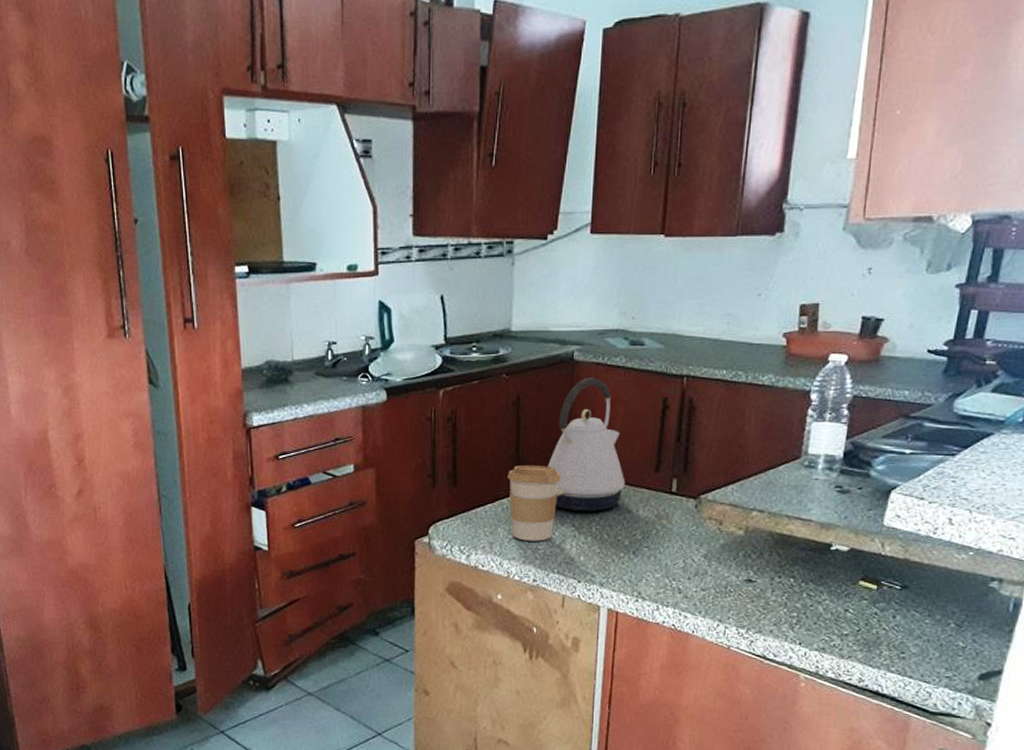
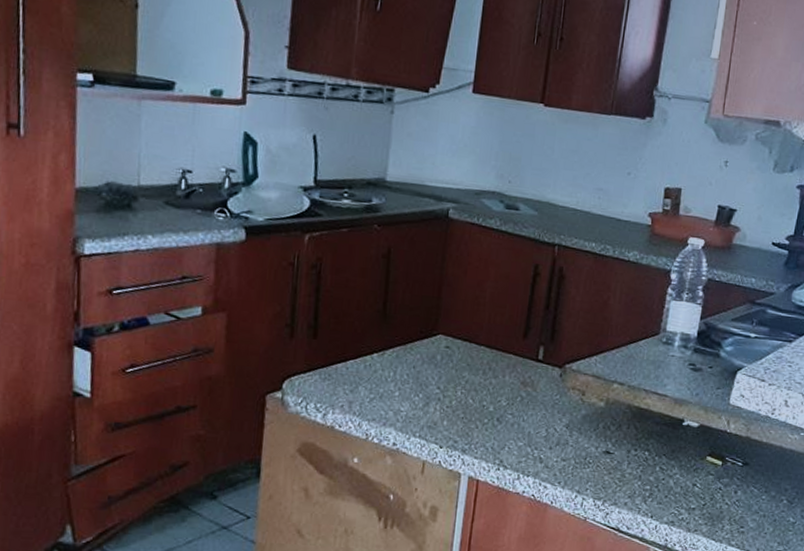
coffee cup: present [507,465,561,541] -> none [372,321,429,403]
kettle: present [548,378,625,512] -> none [416,236,494,375]

